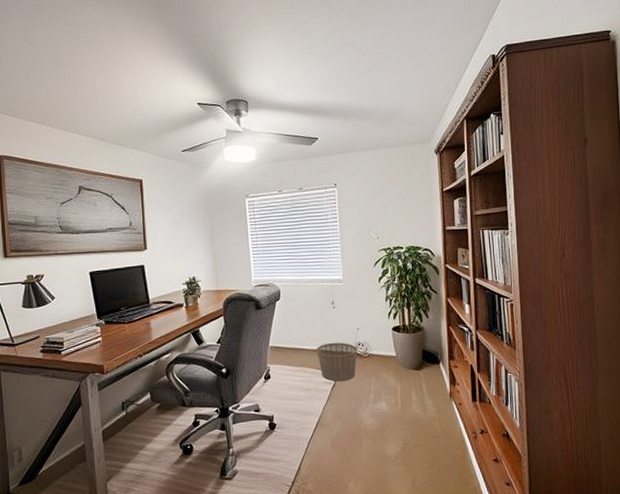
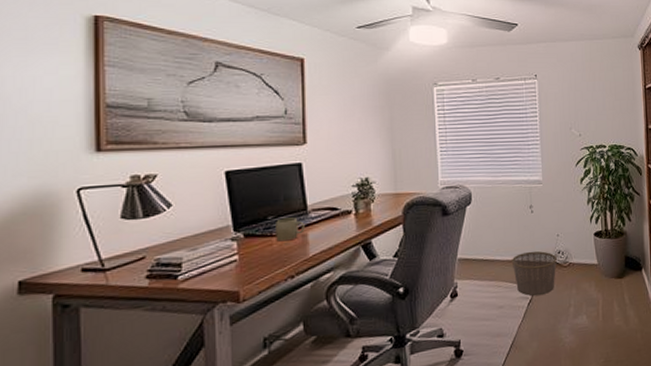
mug: none [126,309,148,328] -> present [274,217,305,242]

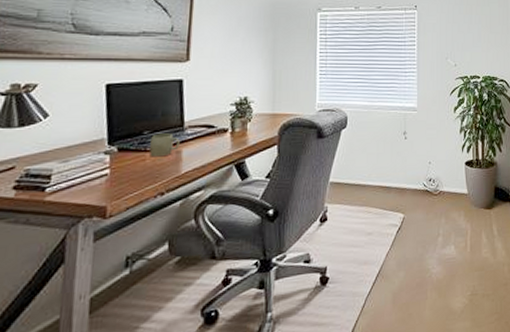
basket: present [511,251,558,296] -> none [382,177,429,224]

